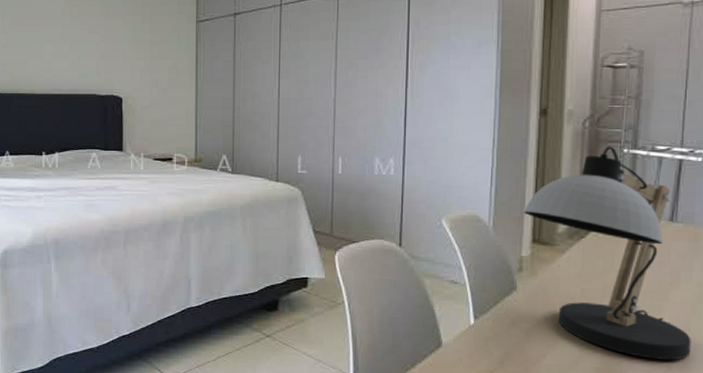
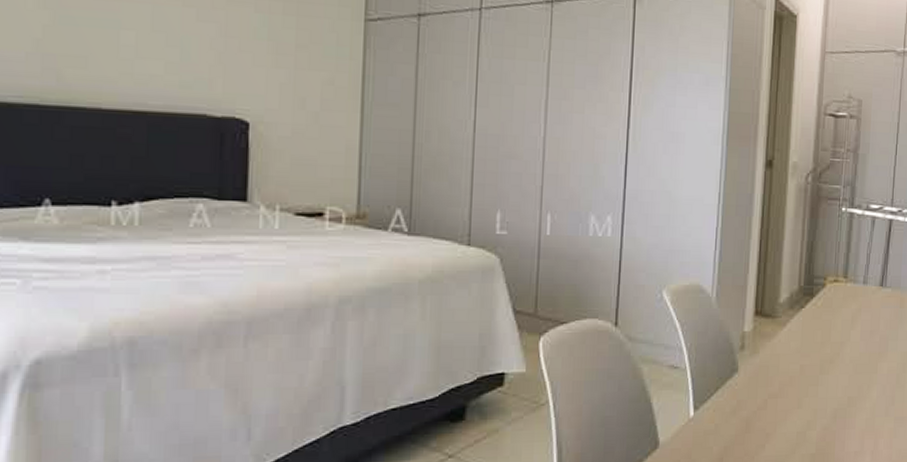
desk lamp: present [523,146,691,361] -> none [746,203,896,439]

